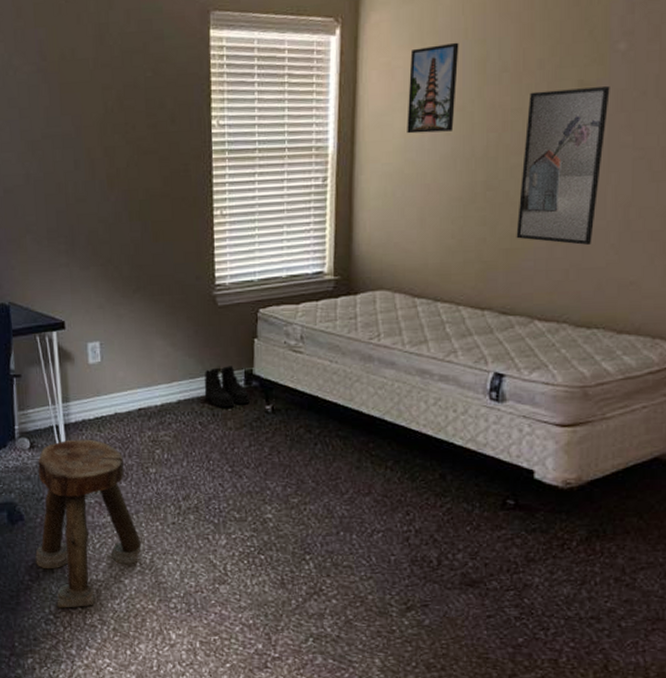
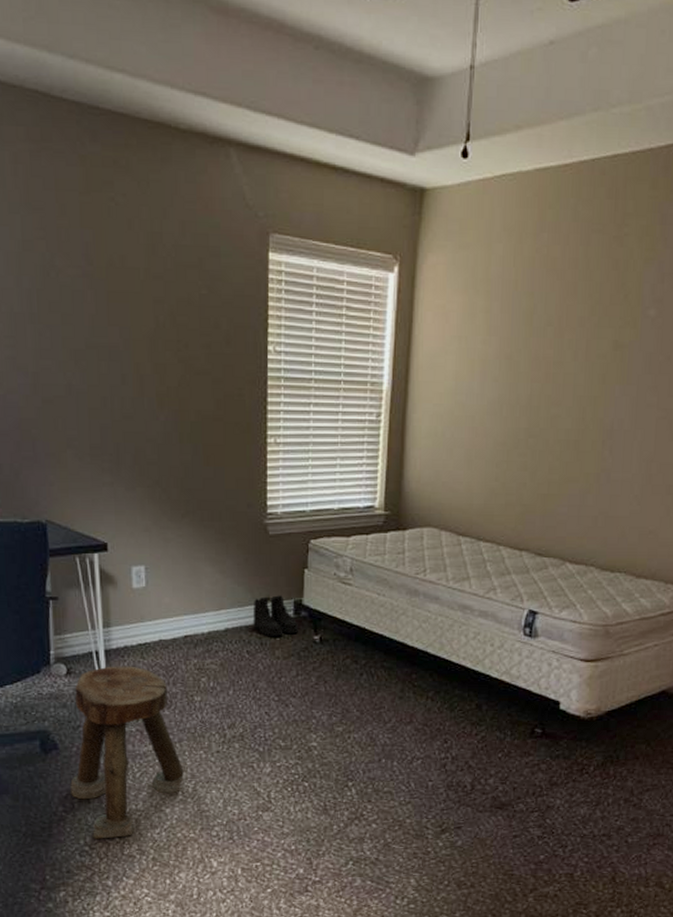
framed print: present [407,42,459,134] -> none [458,292,509,378]
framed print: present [516,86,610,245] -> none [553,347,640,495]

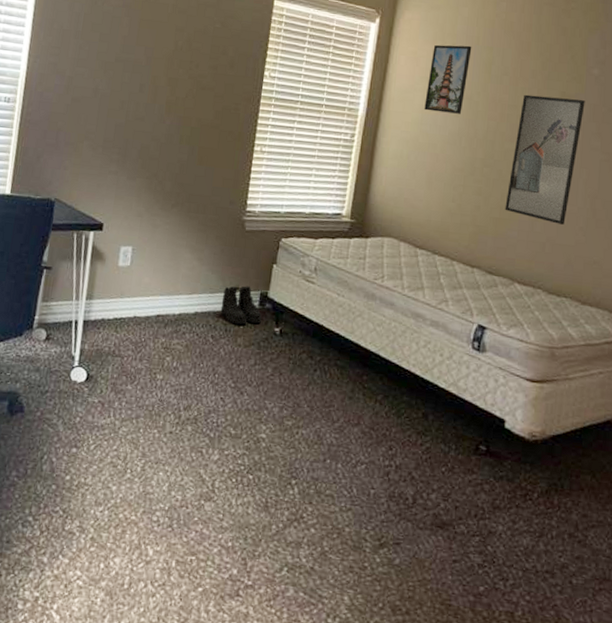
stool: present [70,666,184,839] -> none [26,336,136,511]
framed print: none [458,292,509,378] -> present [424,44,472,114]
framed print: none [553,347,640,495] -> present [505,94,585,225]

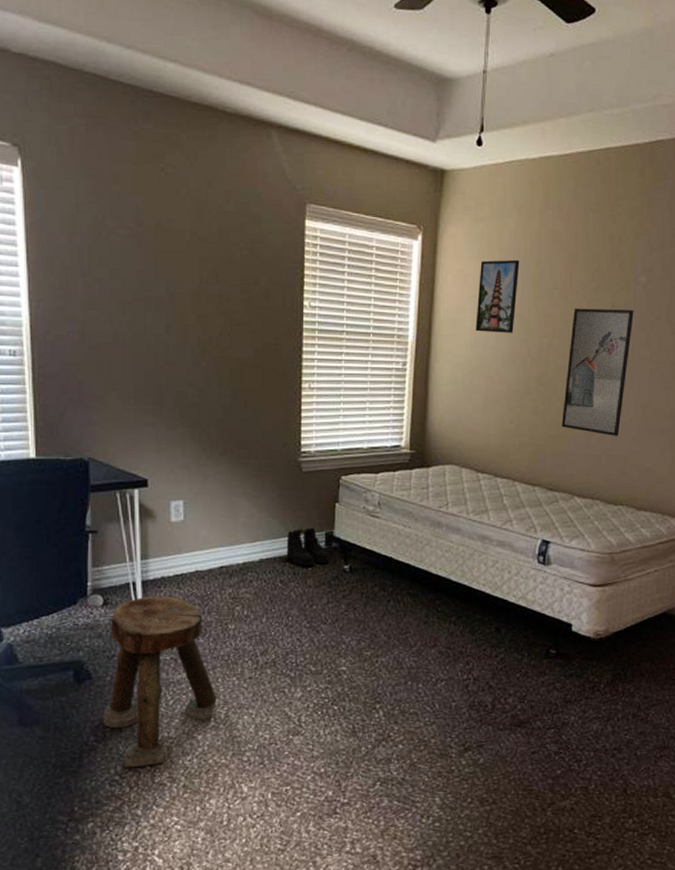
stool: none [26,336,136,511] -> present [103,596,217,768]

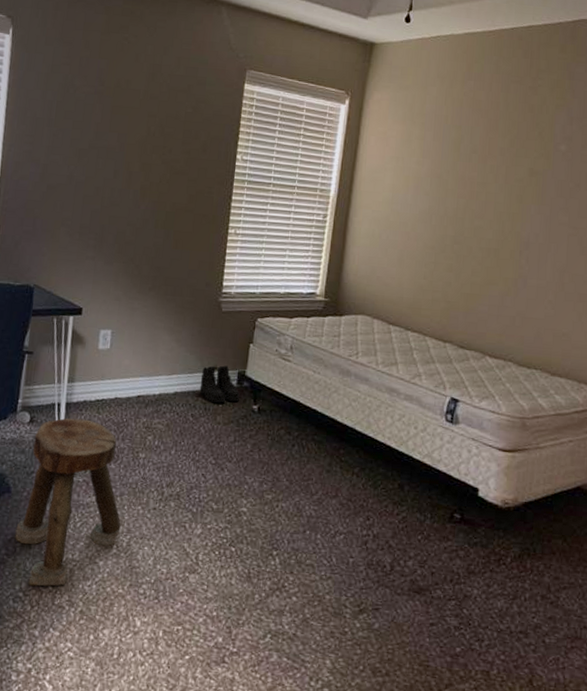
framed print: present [475,259,520,333] -> none [395,124,441,193]
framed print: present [561,308,634,436] -> none [475,172,553,299]

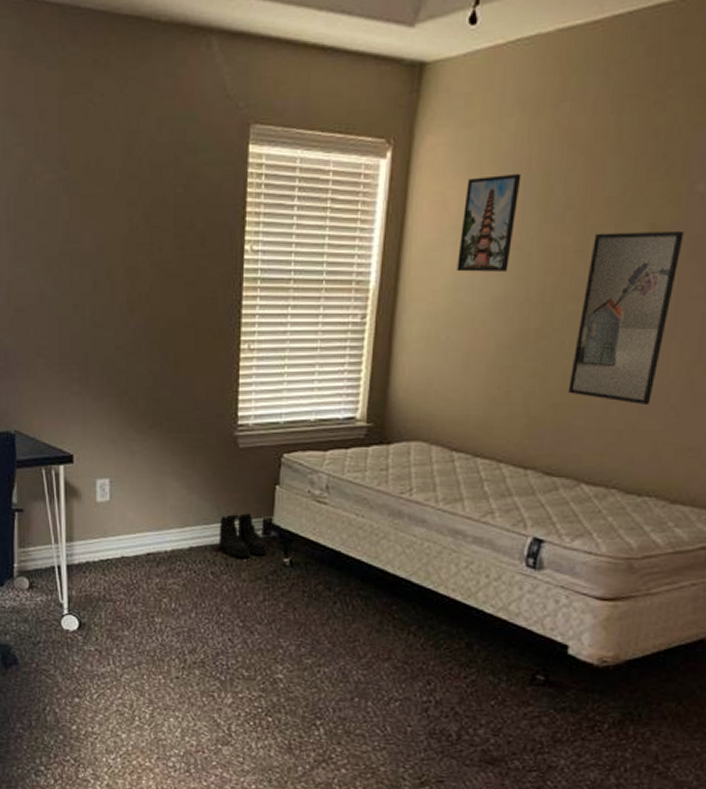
stool: present [15,418,121,586] -> none [29,581,142,760]
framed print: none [395,124,441,193] -> present [457,173,521,272]
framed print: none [475,172,553,299] -> present [568,232,684,404]

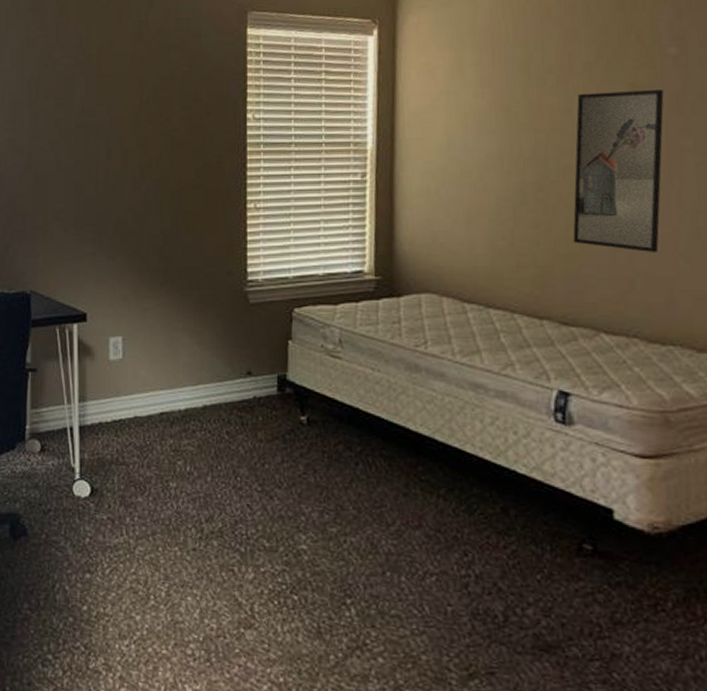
boots: present [218,513,267,557] -> none [232,369,283,415]
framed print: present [457,173,521,272] -> none [449,44,501,132]

